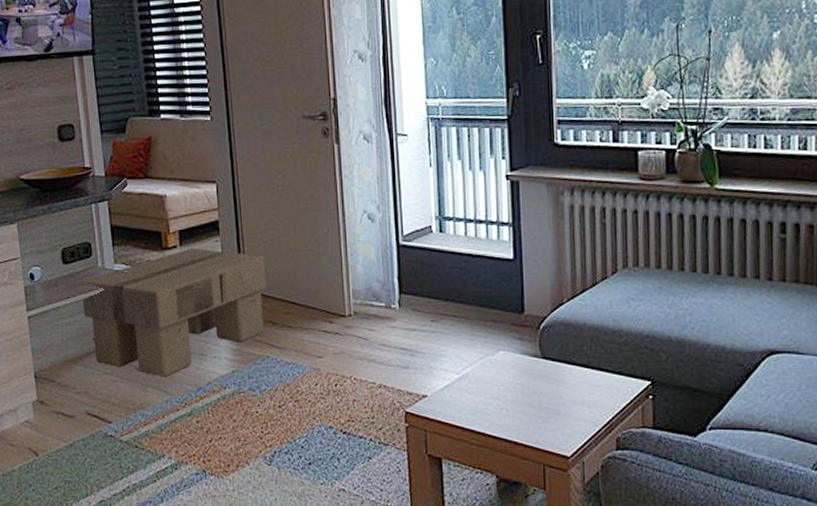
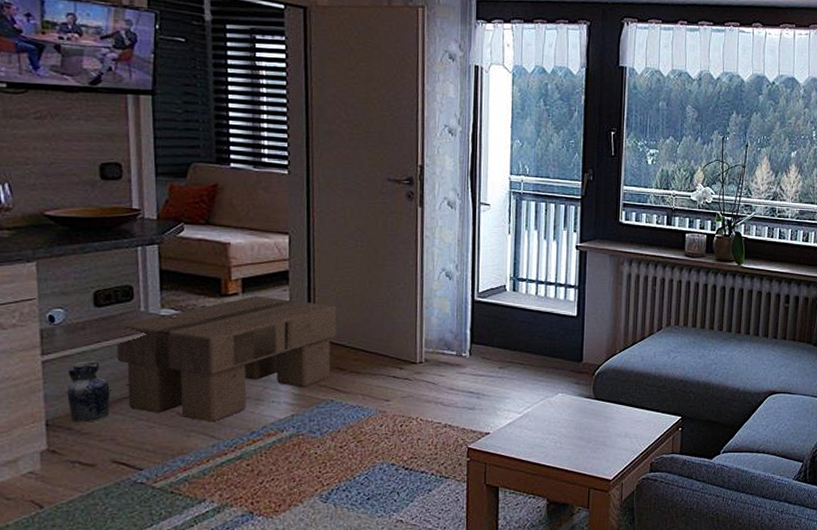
ceramic jug: none [47,315,82,375] -> present [67,360,110,423]

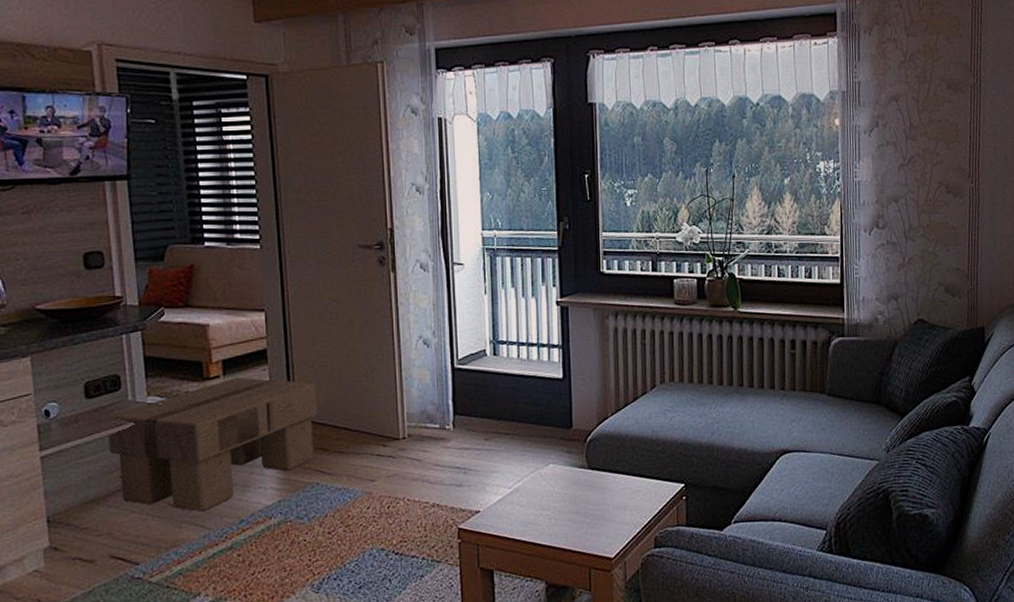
ceramic jug: present [67,360,110,423] -> none [64,452,105,518]

